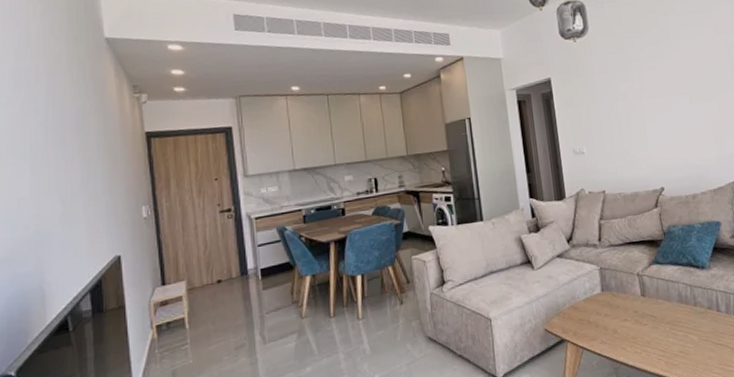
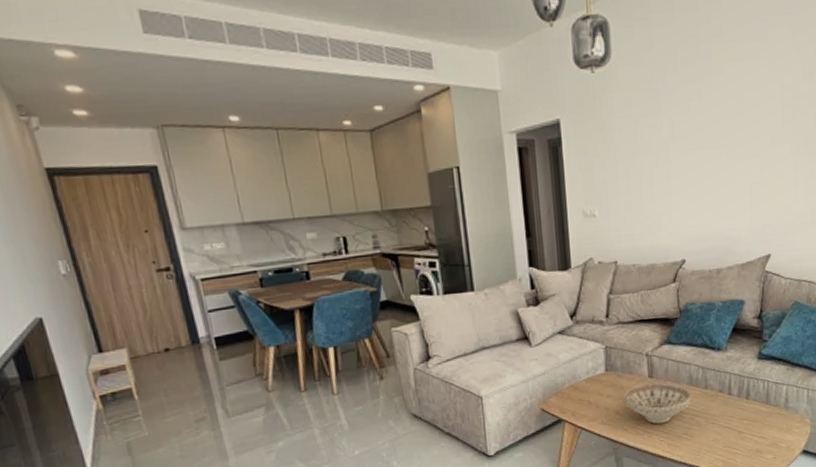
decorative bowl: none [620,300,683,343] -> present [624,382,691,424]

